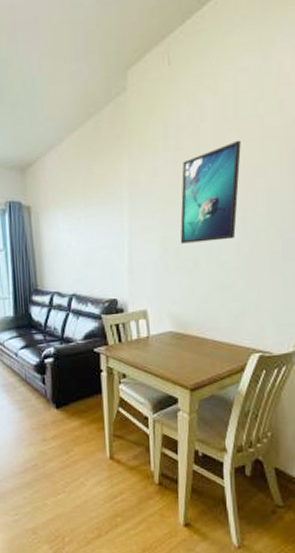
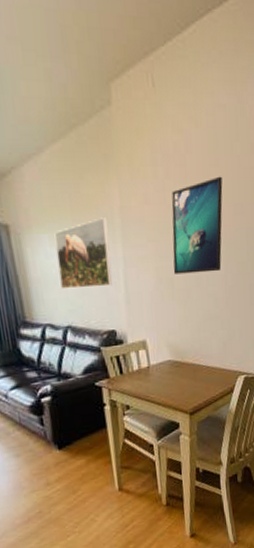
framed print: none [67,193,117,261] -> present [54,217,112,289]

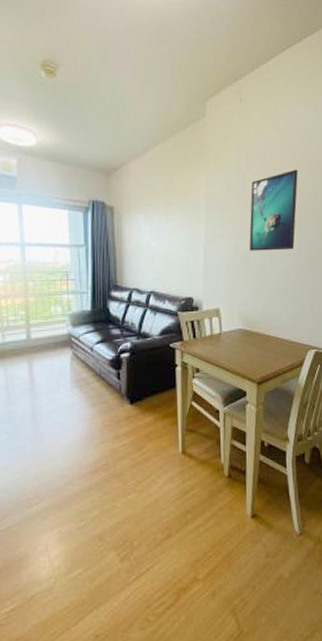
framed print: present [54,217,112,289] -> none [149,202,194,260]

